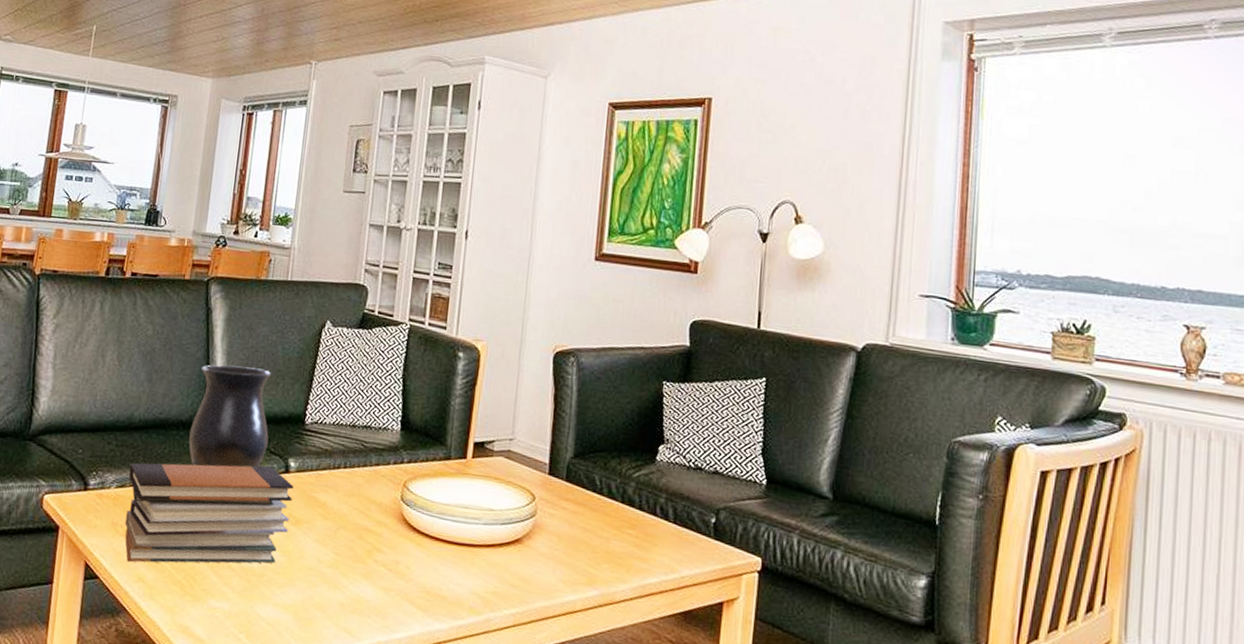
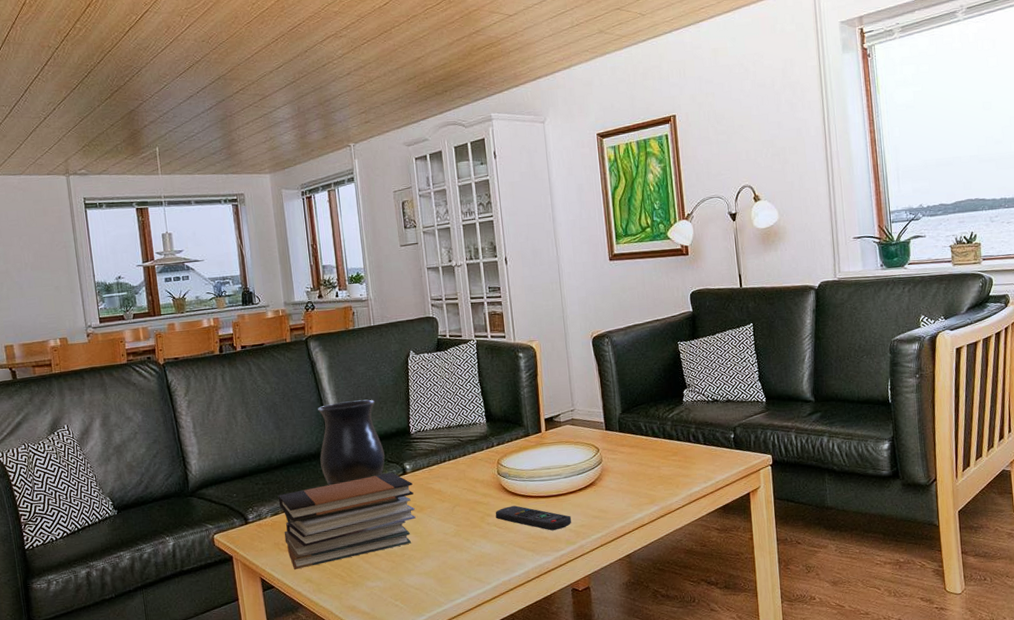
remote control: none [386,544,483,591] -> present [495,505,572,531]

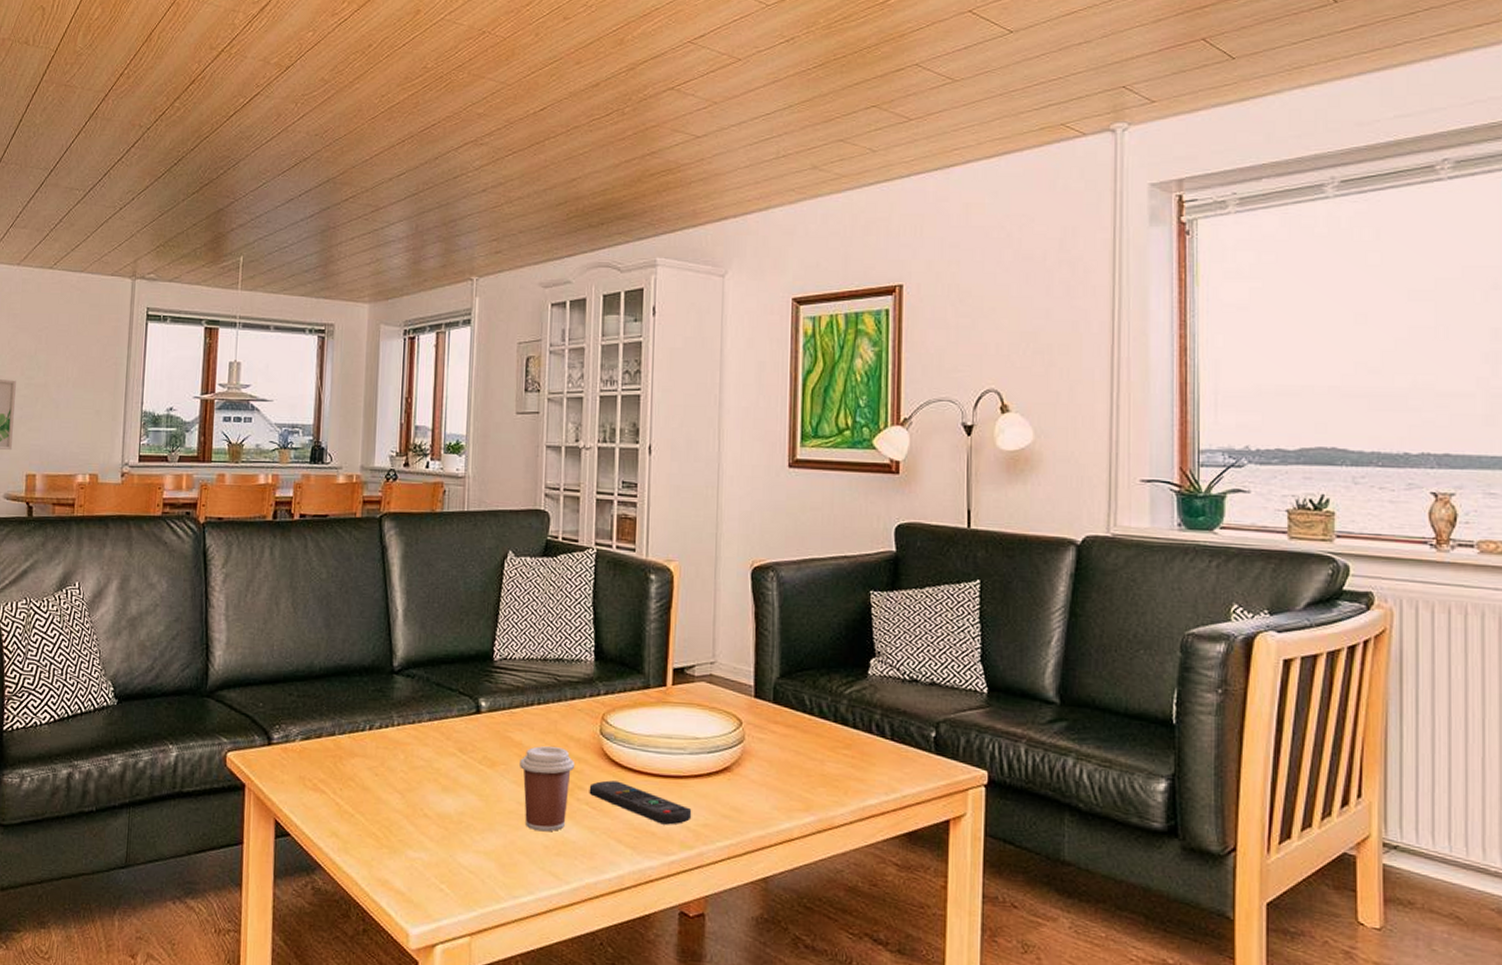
book stack: present [278,472,416,570] -> none [313,707,486,817]
vase: present [318,399,385,486] -> none [373,604,456,713]
coffee cup: none [441,489,483,551] -> present [520,746,576,832]

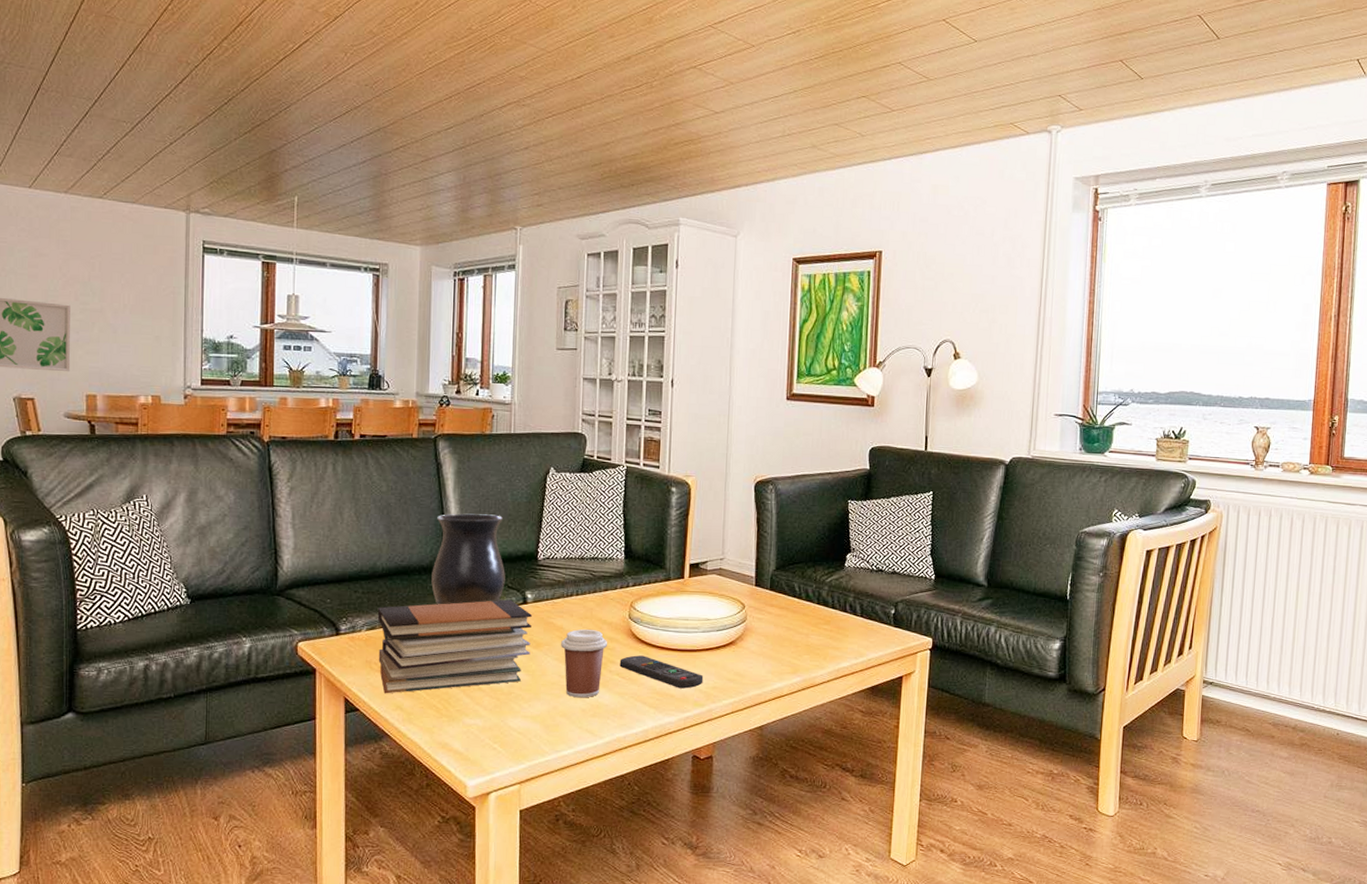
book stack: none [313,707,486,817] -> present [377,599,532,694]
vase: none [373,604,456,713] -> present [431,513,505,605]

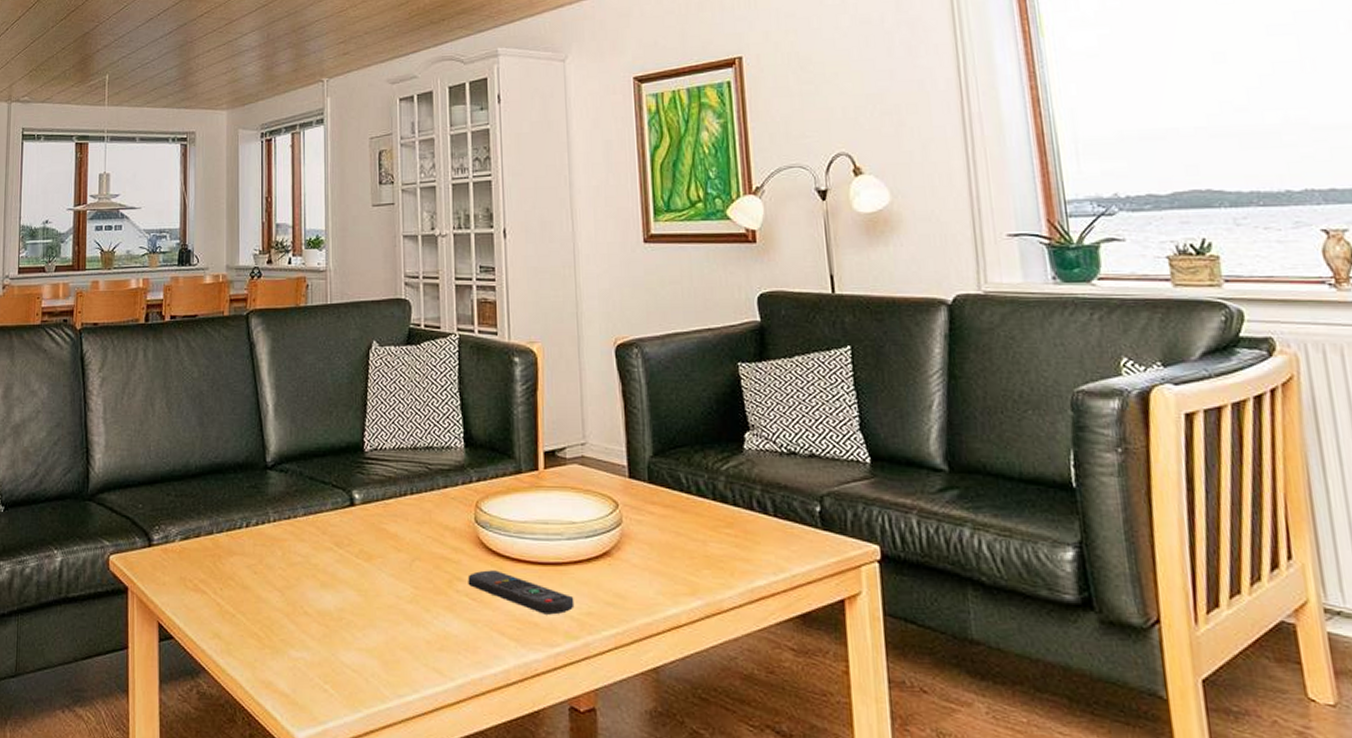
book stack: present [377,599,532,694] -> none [191,501,362,618]
vase: present [431,513,505,605] -> none [248,399,329,509]
coffee cup: present [561,629,608,698] -> none [396,537,453,626]

